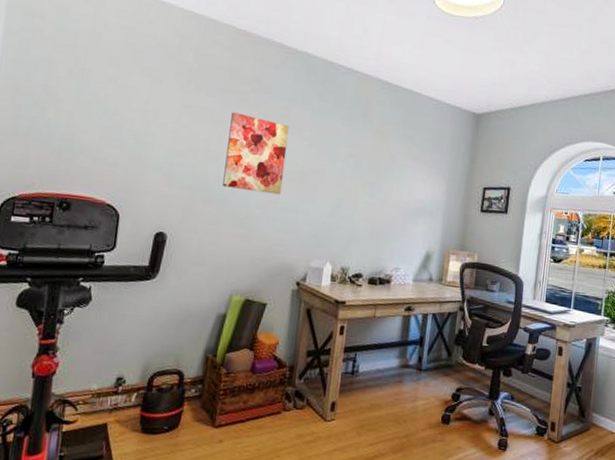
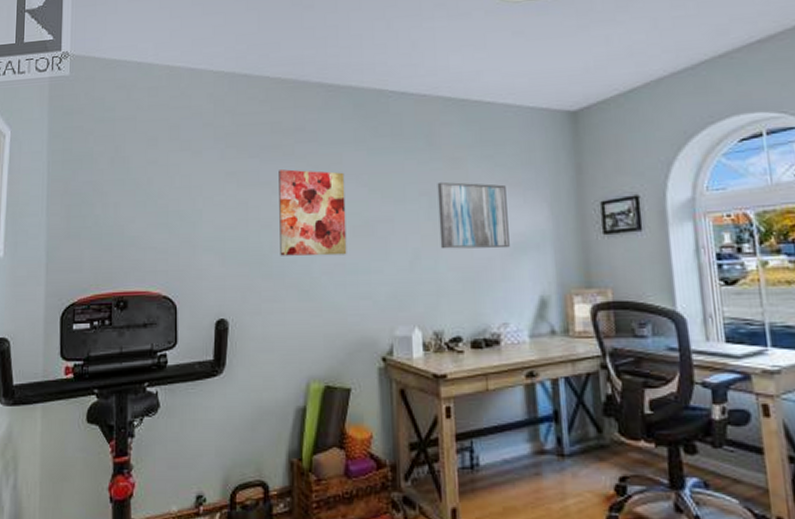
wall art: none [358,149,417,211] -> present [437,181,510,249]

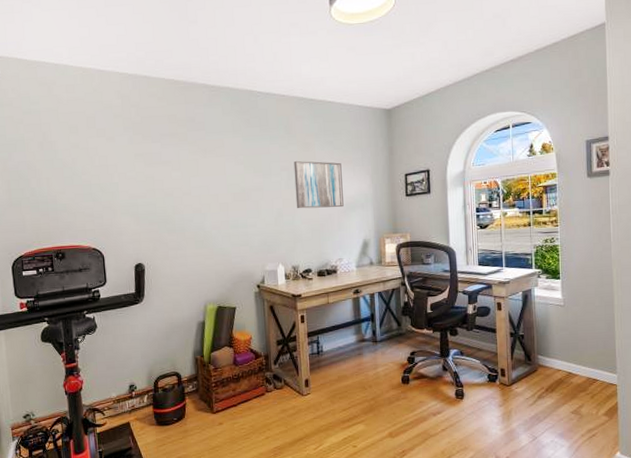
wall art: present [279,169,347,256] -> none [176,151,230,217]

